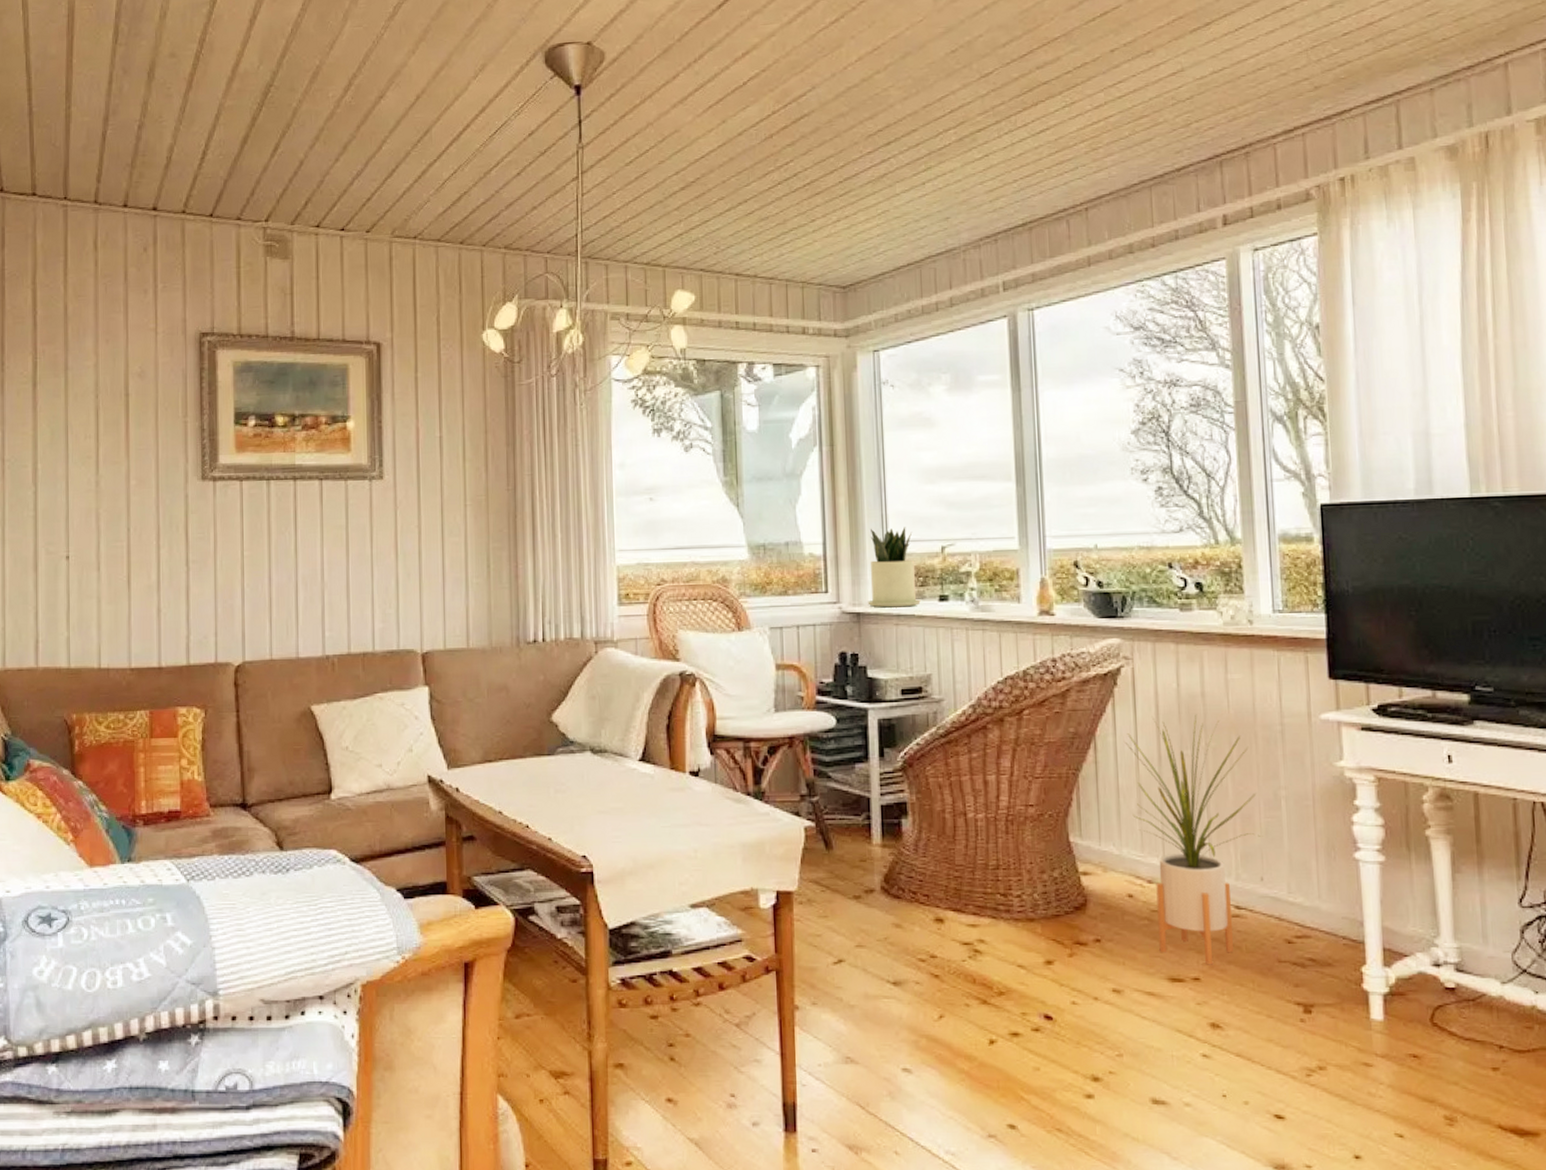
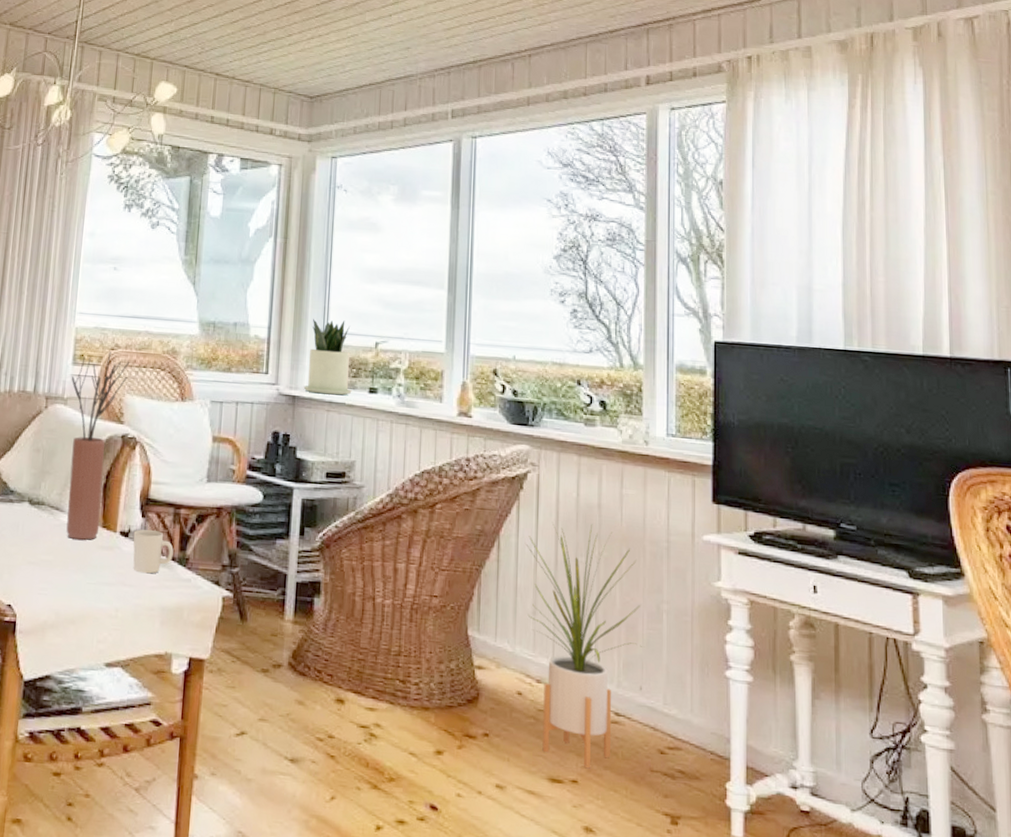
vase: none [618,587,679,784] -> present [66,351,130,540]
mug: none [703,767,748,811] -> present [133,529,174,574]

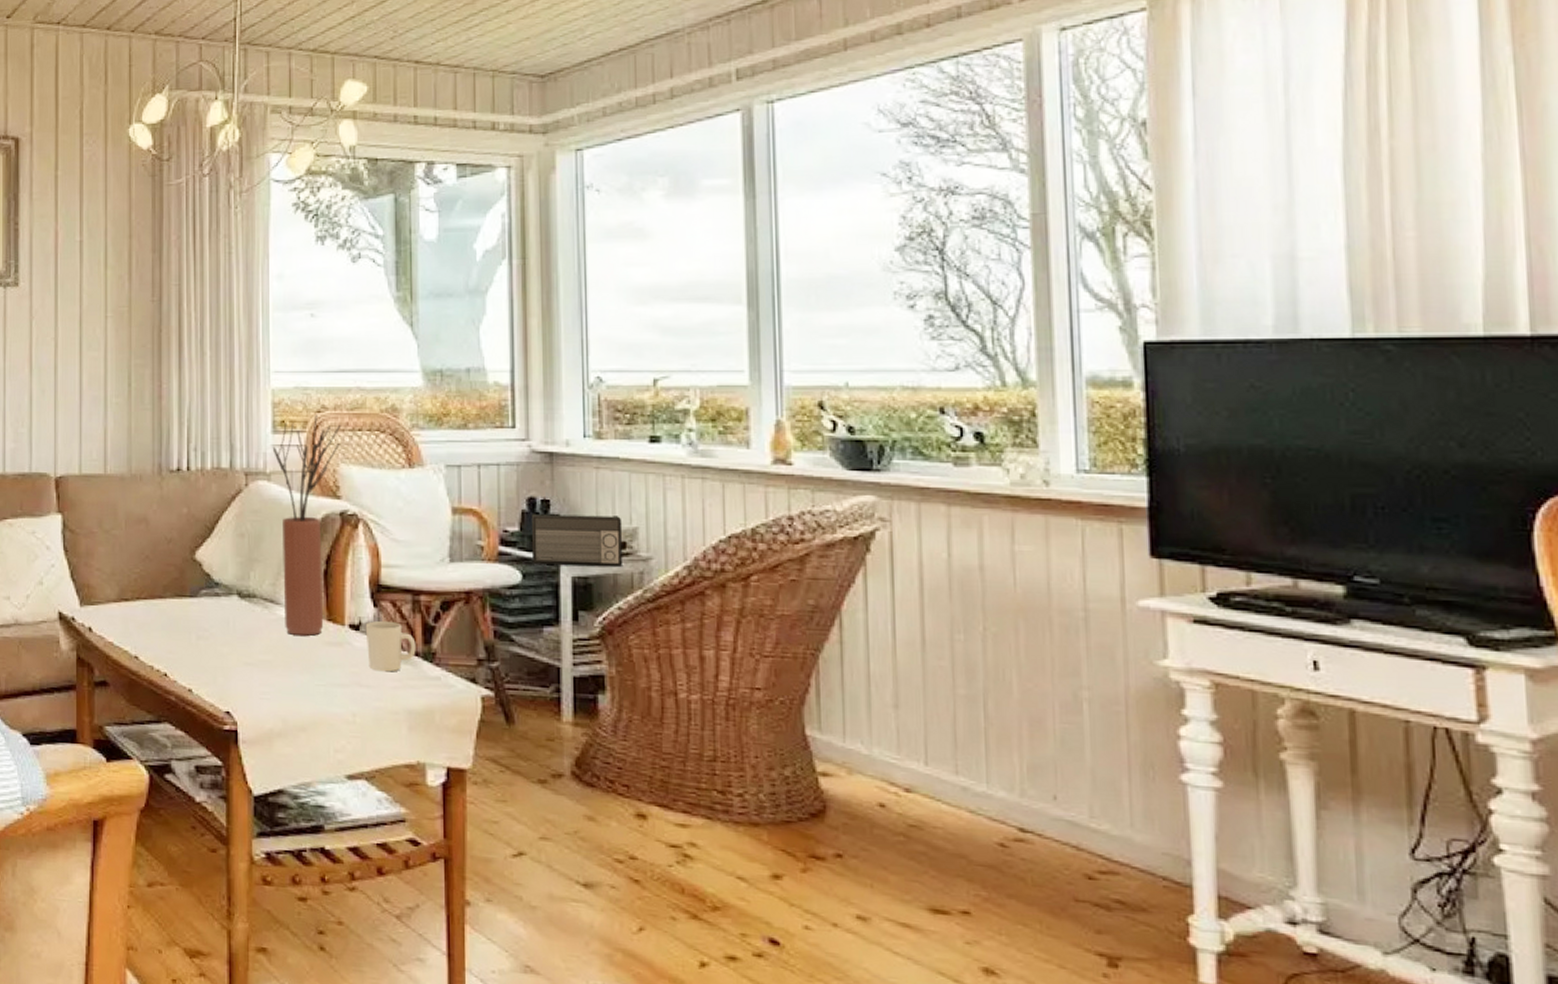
radio: none [272,445,344,492] -> present [531,514,623,566]
planter: present [303,318,352,396] -> none [562,355,627,448]
house plant: present [526,524,642,769] -> none [878,591,1054,898]

